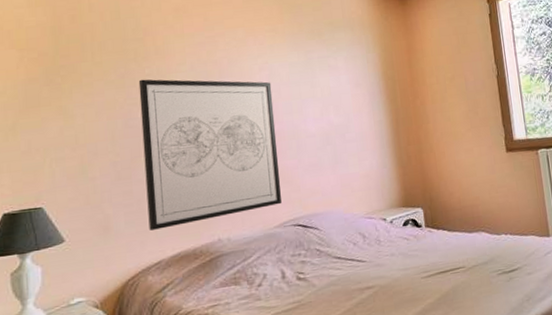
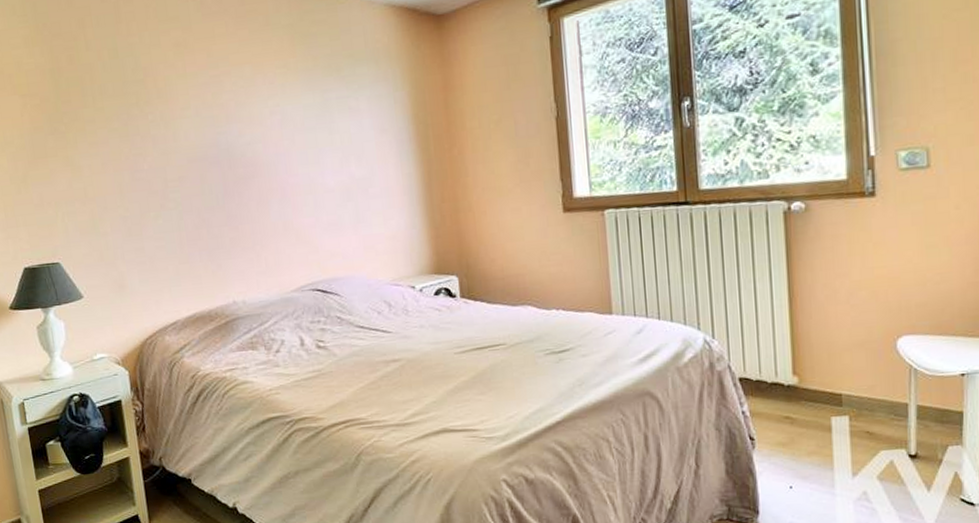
wall art: present [138,79,282,231] -> none [142,126,298,290]

